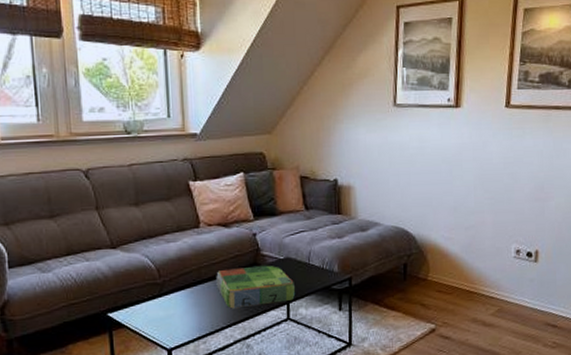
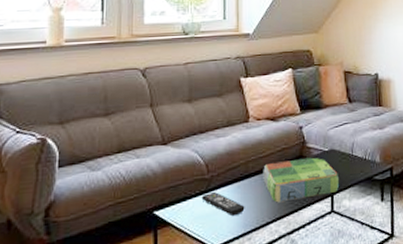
remote control: none [154,297,199,320] -> present [201,192,245,216]

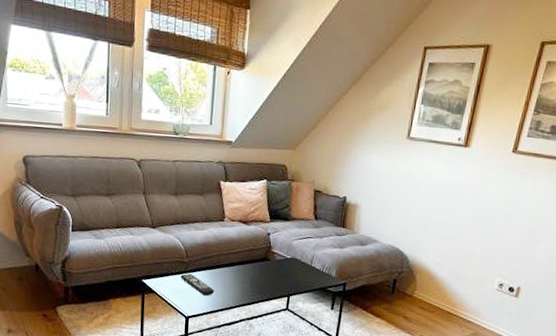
board game: present [263,157,340,203] -> none [231,259,297,295]

